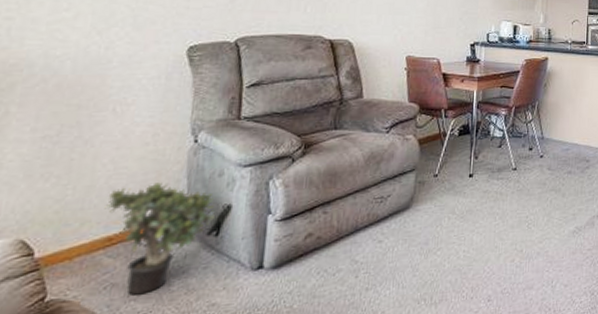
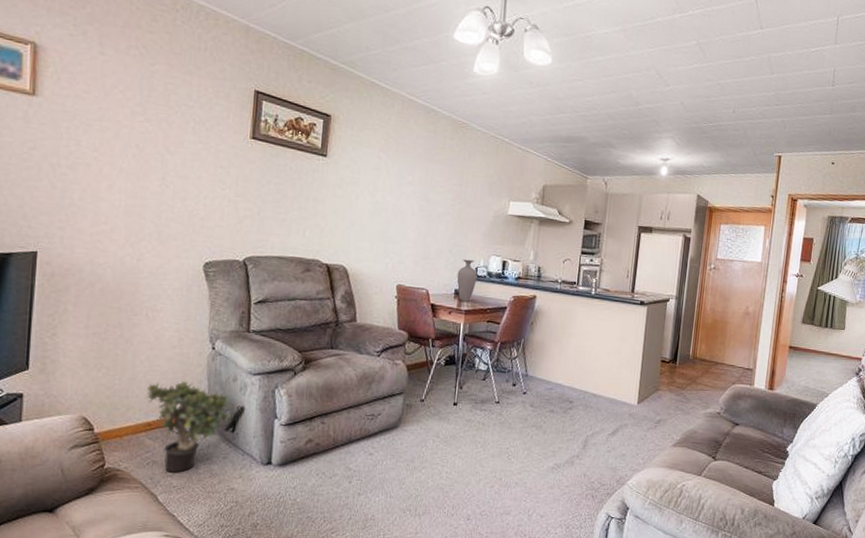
vase: none [468,26,489,70] -> present [456,259,477,303]

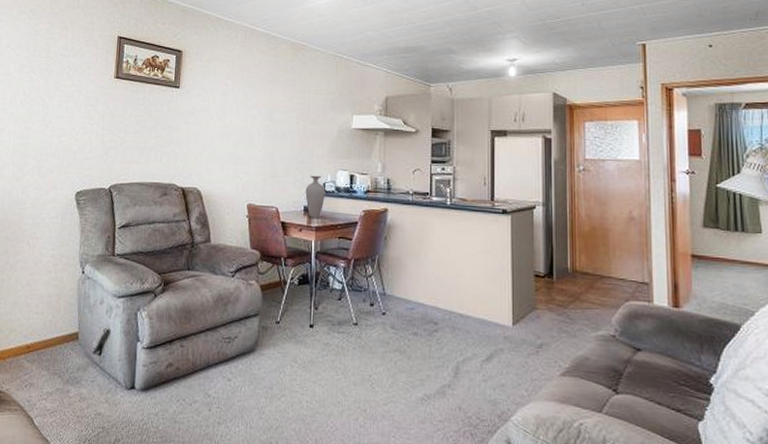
potted plant: present [144,381,232,474] -> none [24,304,99,397]

